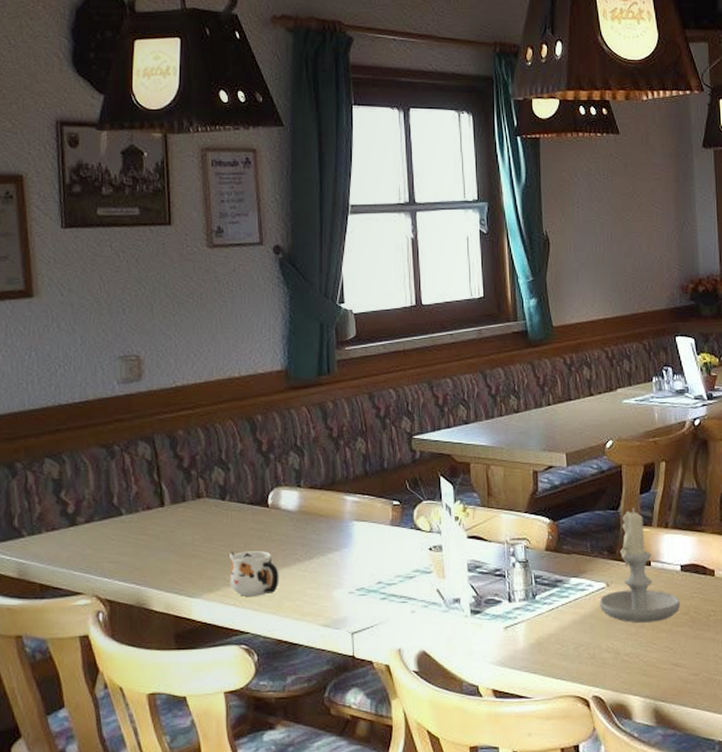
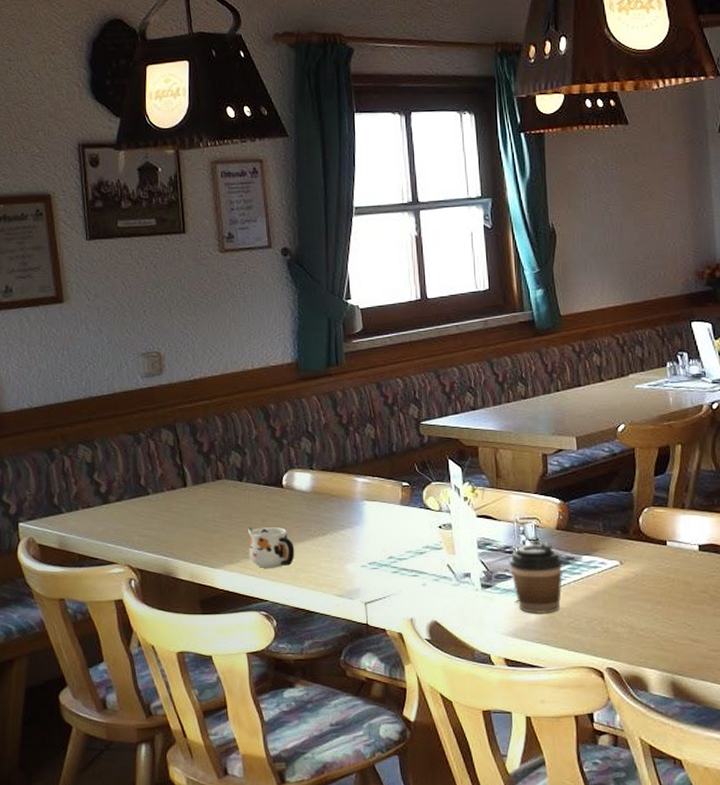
coffee cup: none [498,564,552,640] -> present [508,542,563,614]
candle: present [599,508,681,623] -> none [612,489,699,599]

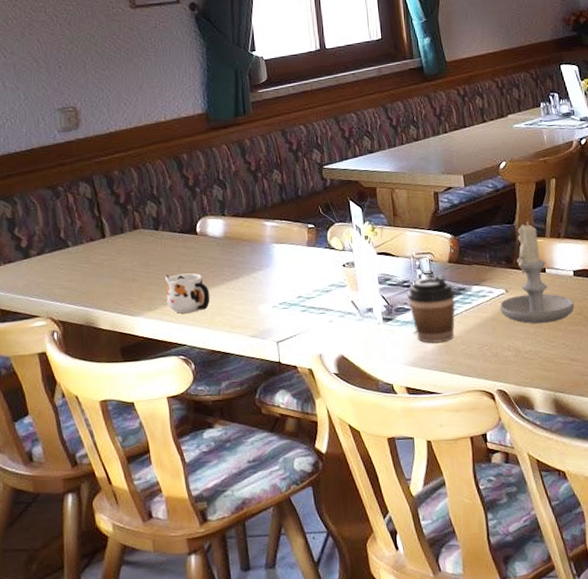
candle: none [612,489,699,599] -> present [499,221,575,324]

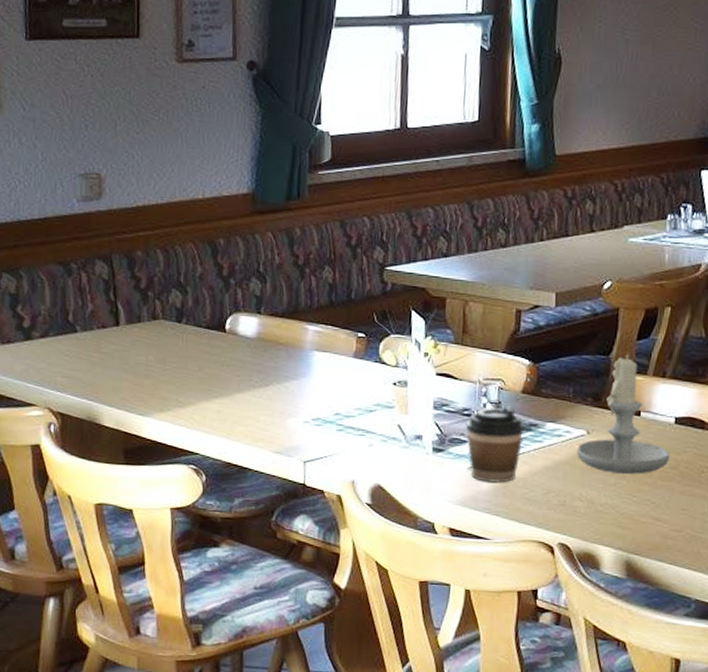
mug: present [165,273,210,314] -> none [182,372,233,419]

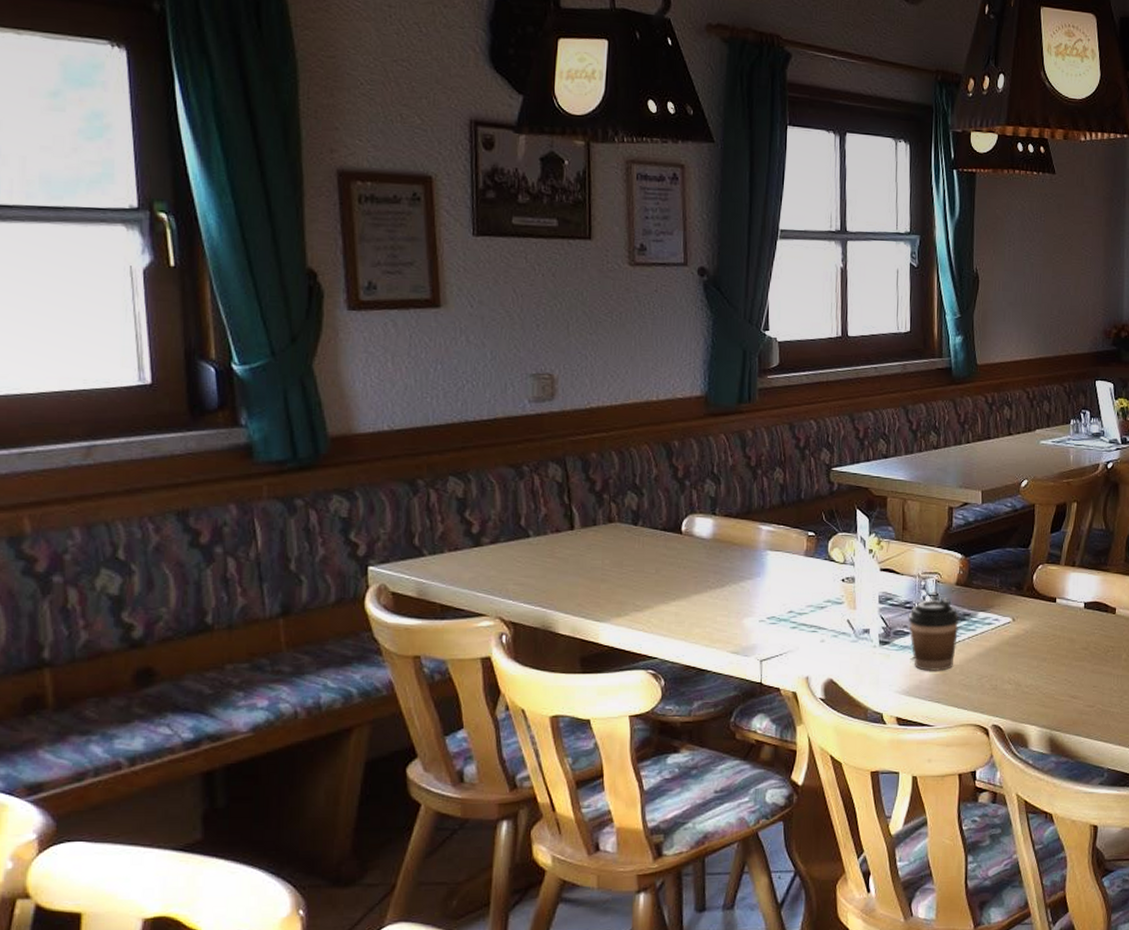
candle: present [576,354,670,474] -> none [1004,546,1082,656]

